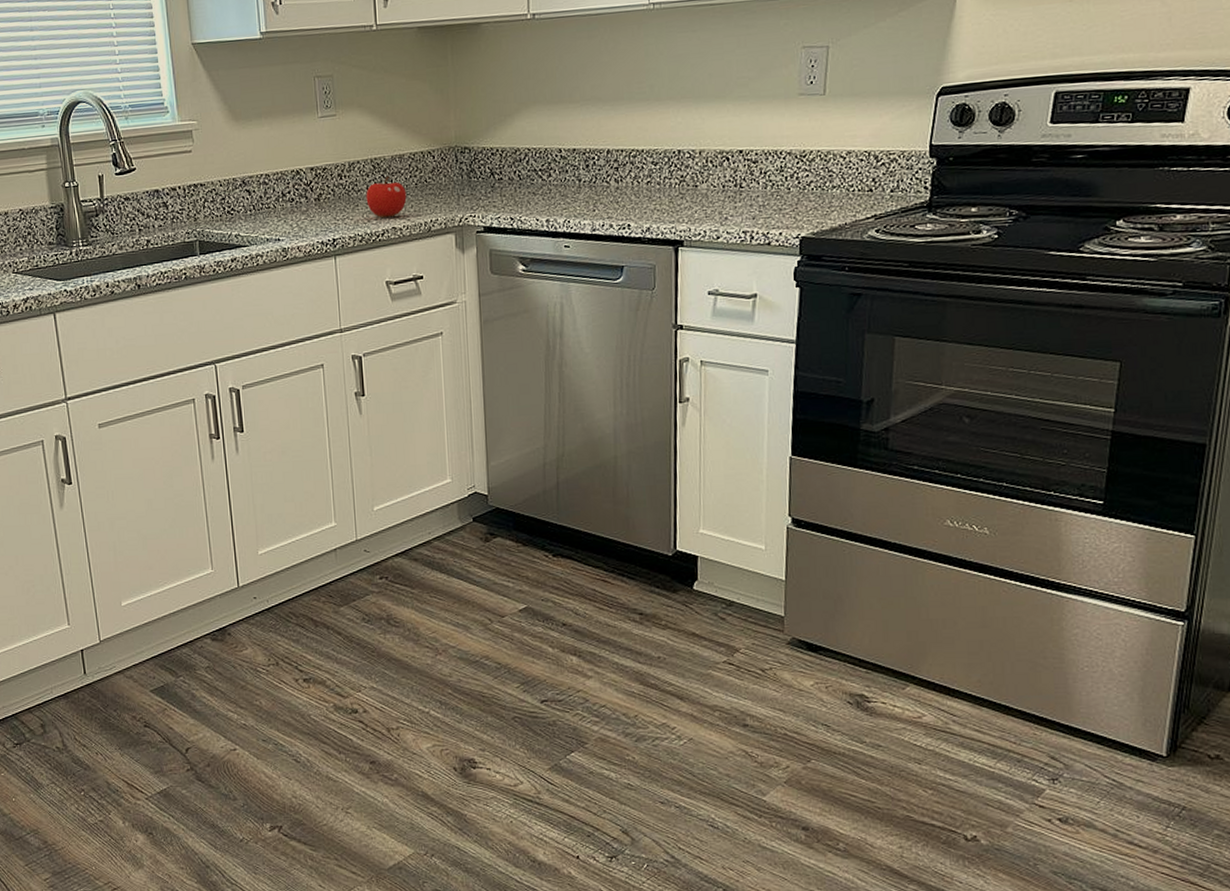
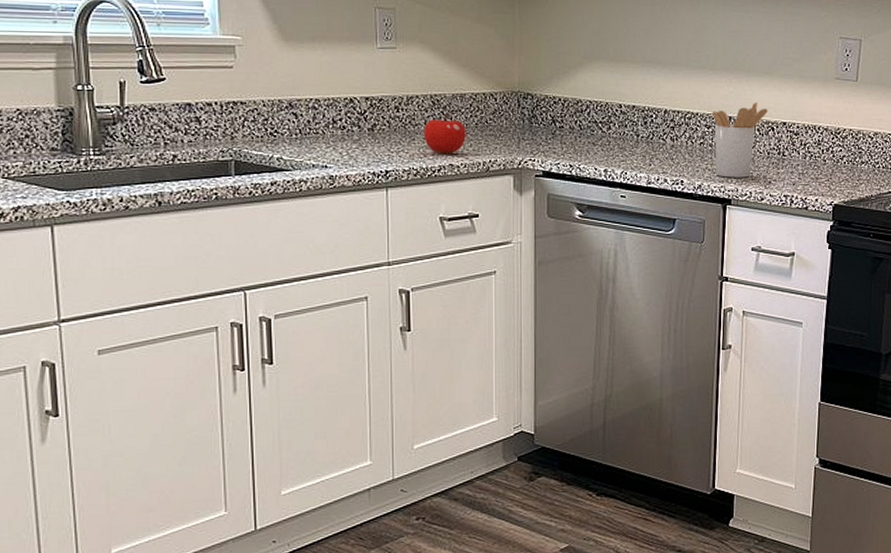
utensil holder: none [659,130,721,217] -> present [712,101,768,178]

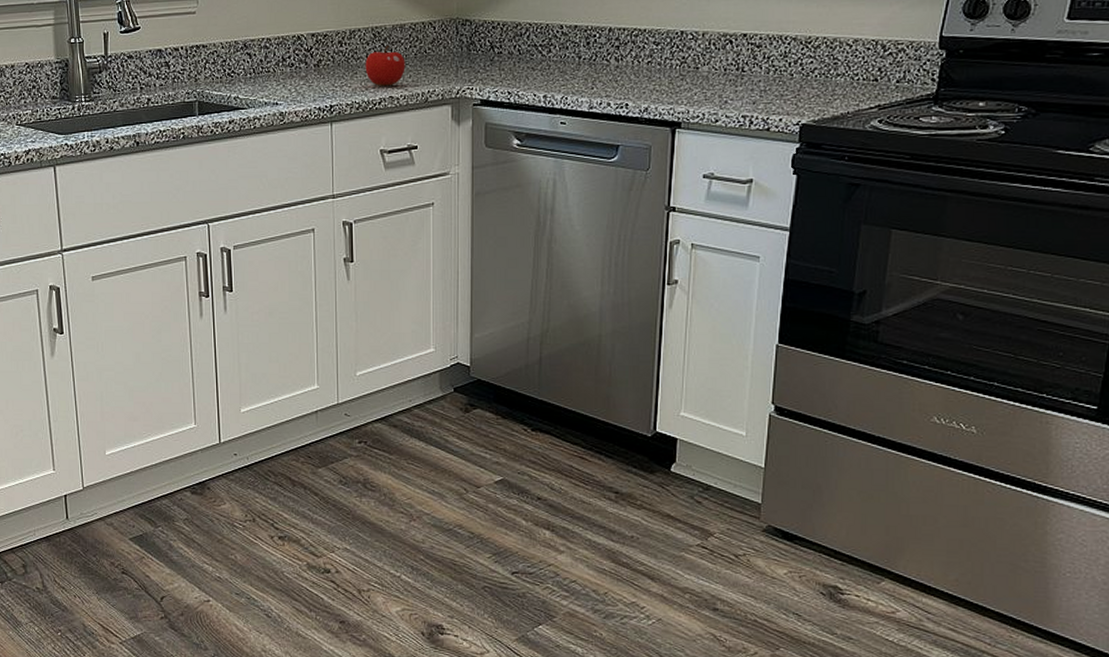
utensil holder: present [712,101,768,178] -> none [662,12,726,99]

